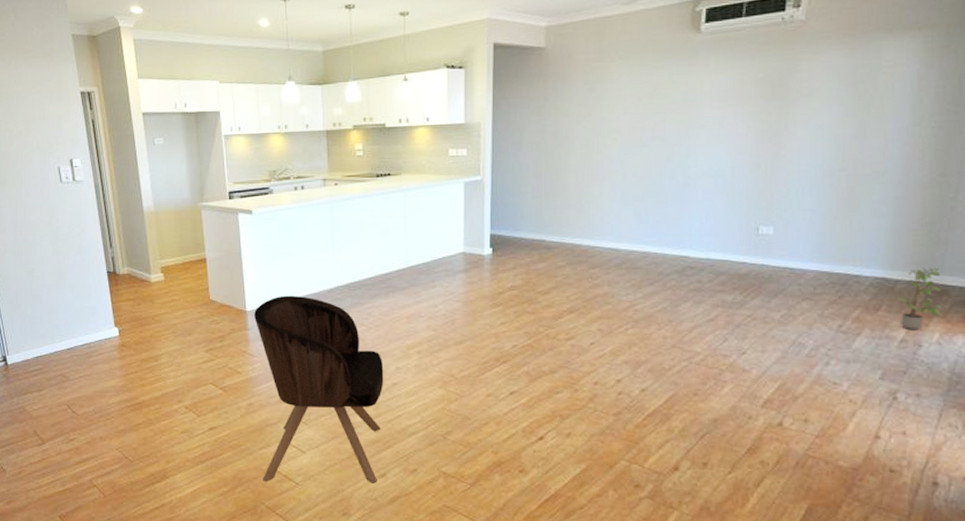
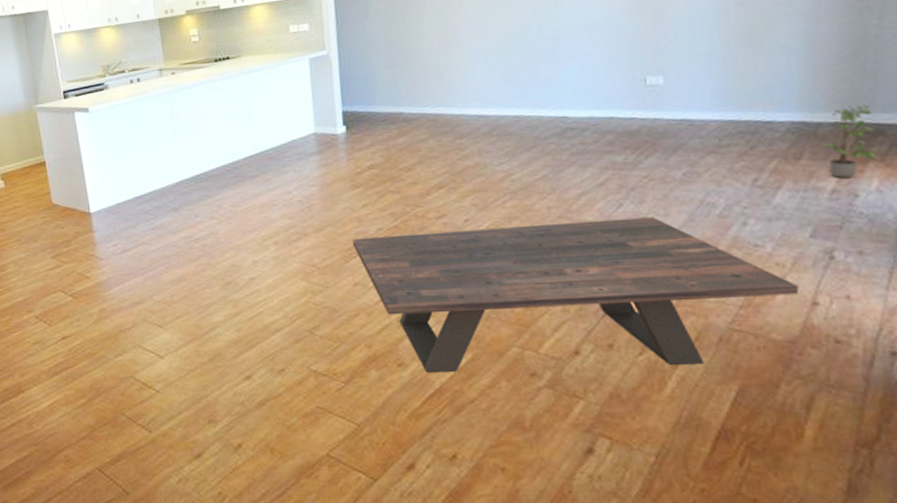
armchair: present [254,295,384,484] -> none [99,192,243,391]
coffee table: none [488,352,866,484] -> present [352,217,799,372]

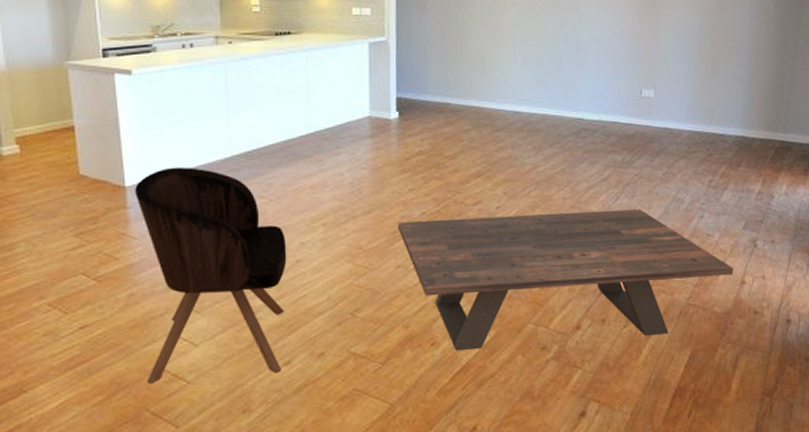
armchair: none [99,192,243,391] -> present [135,166,287,384]
potted plant: present [819,104,878,179] -> none [752,126,787,184]

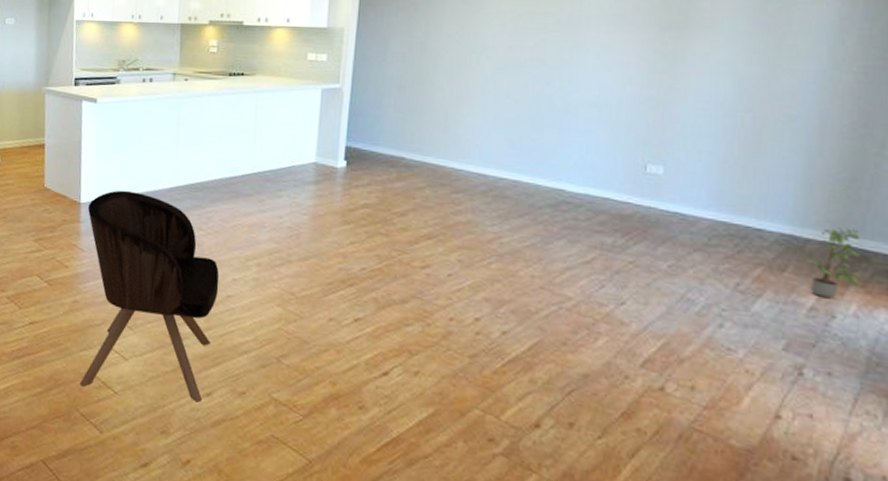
coffee table: present [397,209,734,350] -> none [333,274,764,458]
potted plant: none [752,126,787,184] -> present [805,227,861,299]

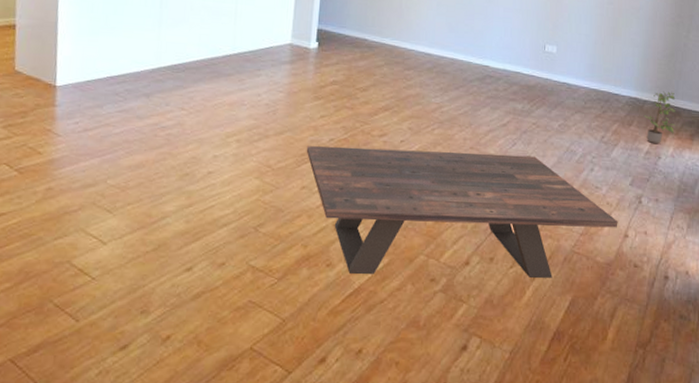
armchair: present [80,190,220,402] -> none [54,72,201,278]
coffee table: none [333,274,764,458] -> present [306,145,618,278]

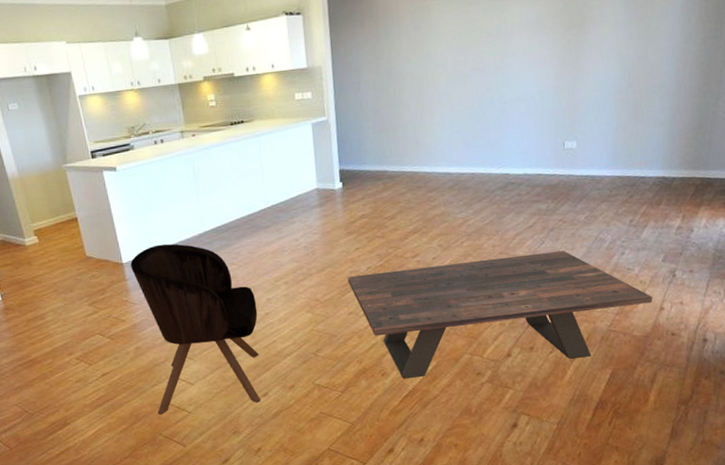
armchair: none [54,72,201,278] -> present [130,243,261,415]
potted plant: present [643,91,676,145] -> none [672,164,707,219]

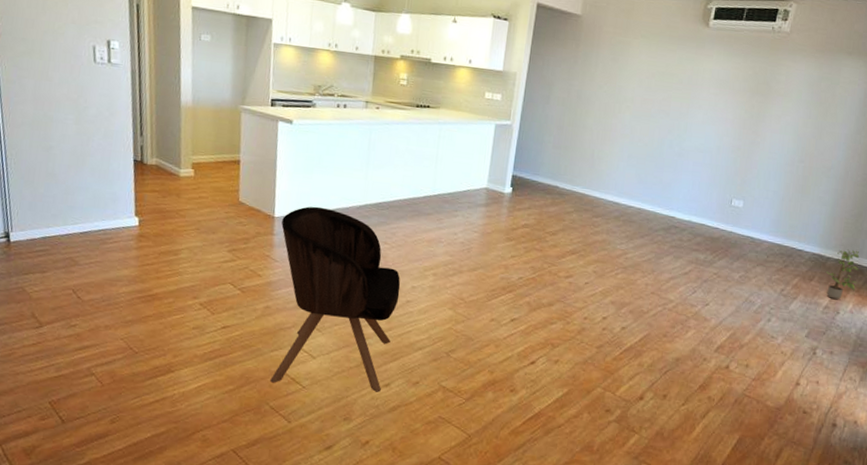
coffee table: present [347,250,653,379] -> none [496,282,791,417]
potted plant: none [672,164,707,219] -> present [825,249,860,300]

